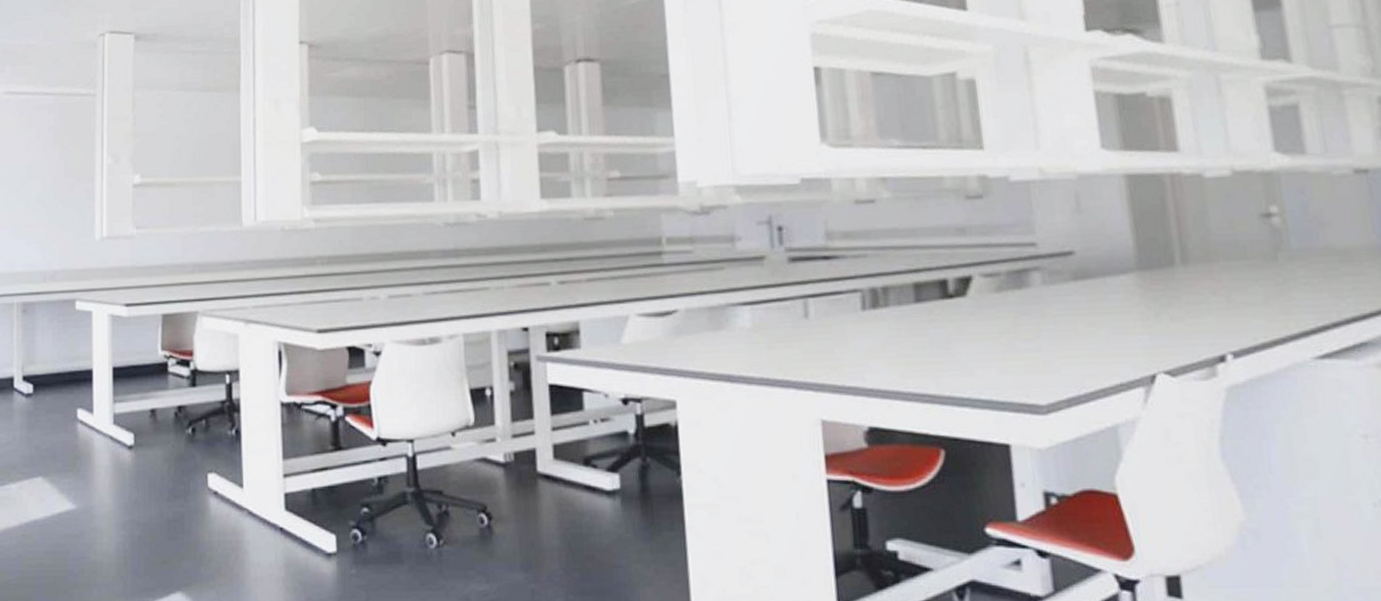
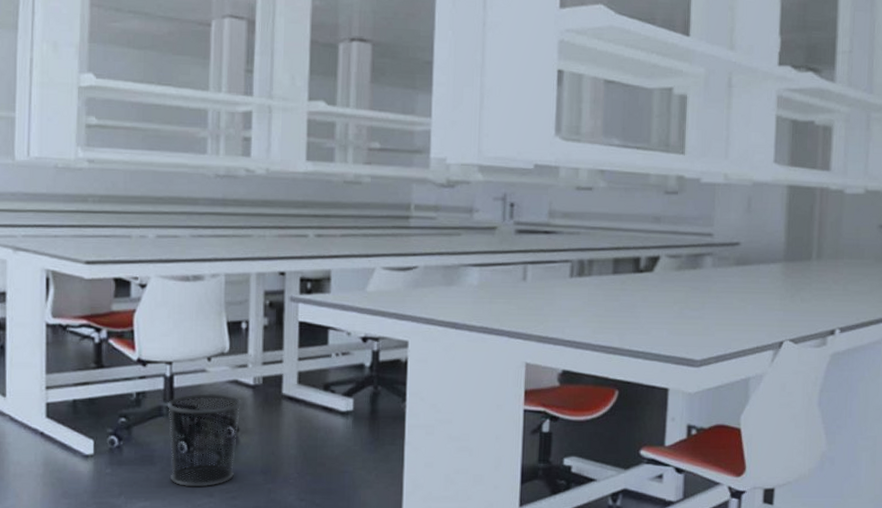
waste bin: none [411,474,493,590] -> present [167,393,242,487]

